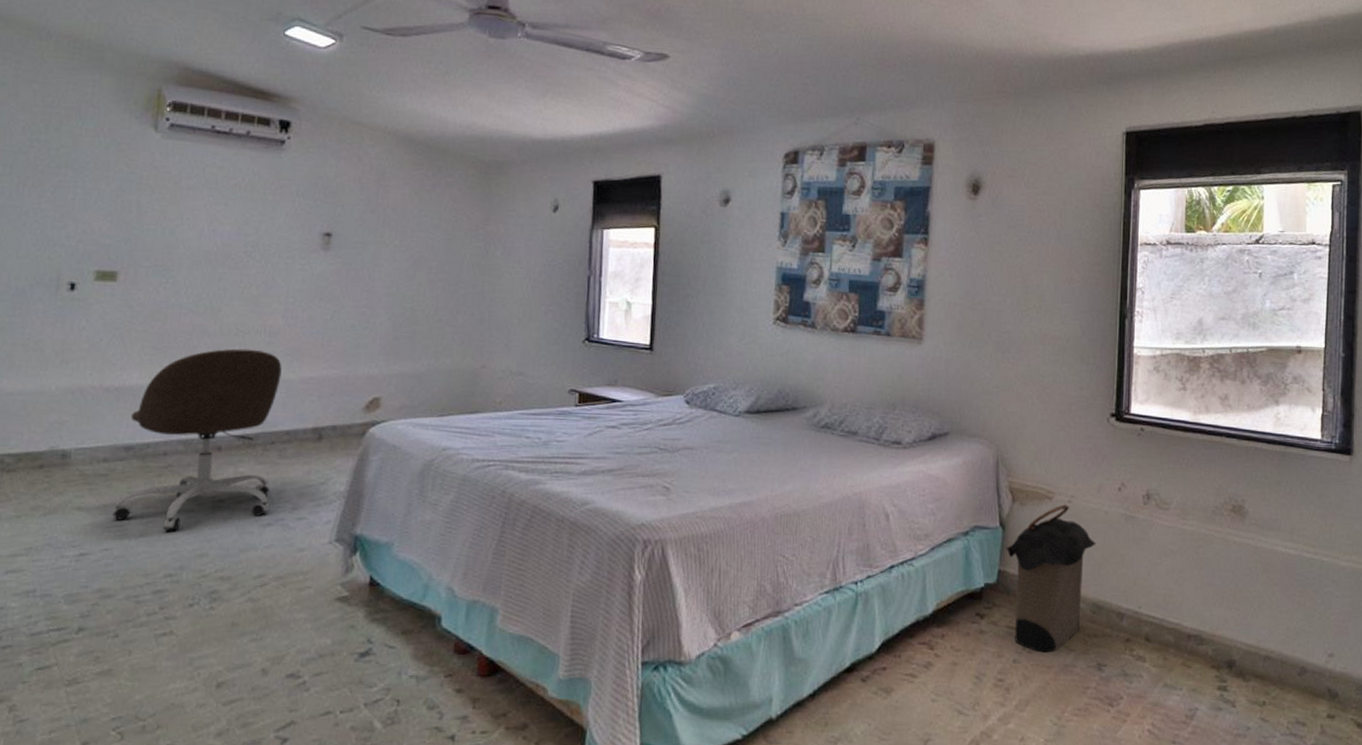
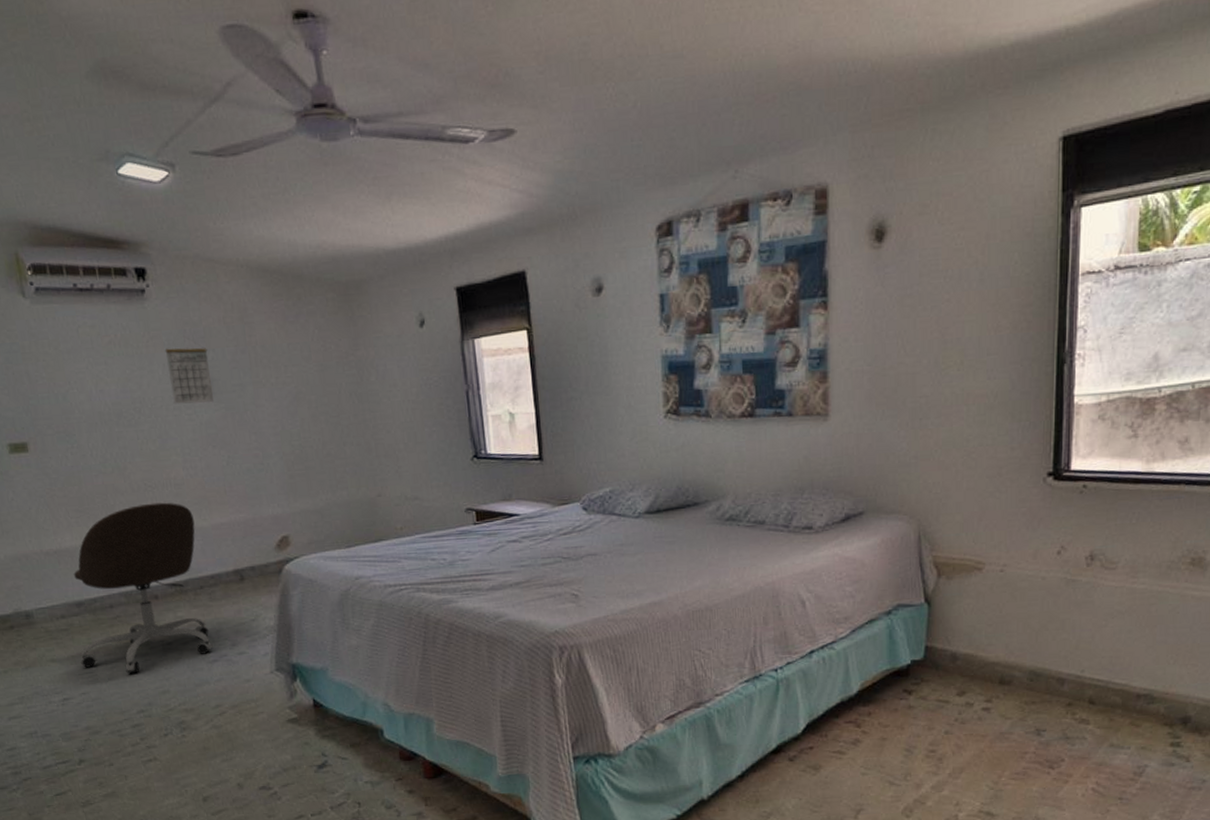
calendar: none [289,198,336,255] -> present [164,347,213,404]
laundry hamper: present [1006,504,1096,653] -> none [933,574,1033,723]

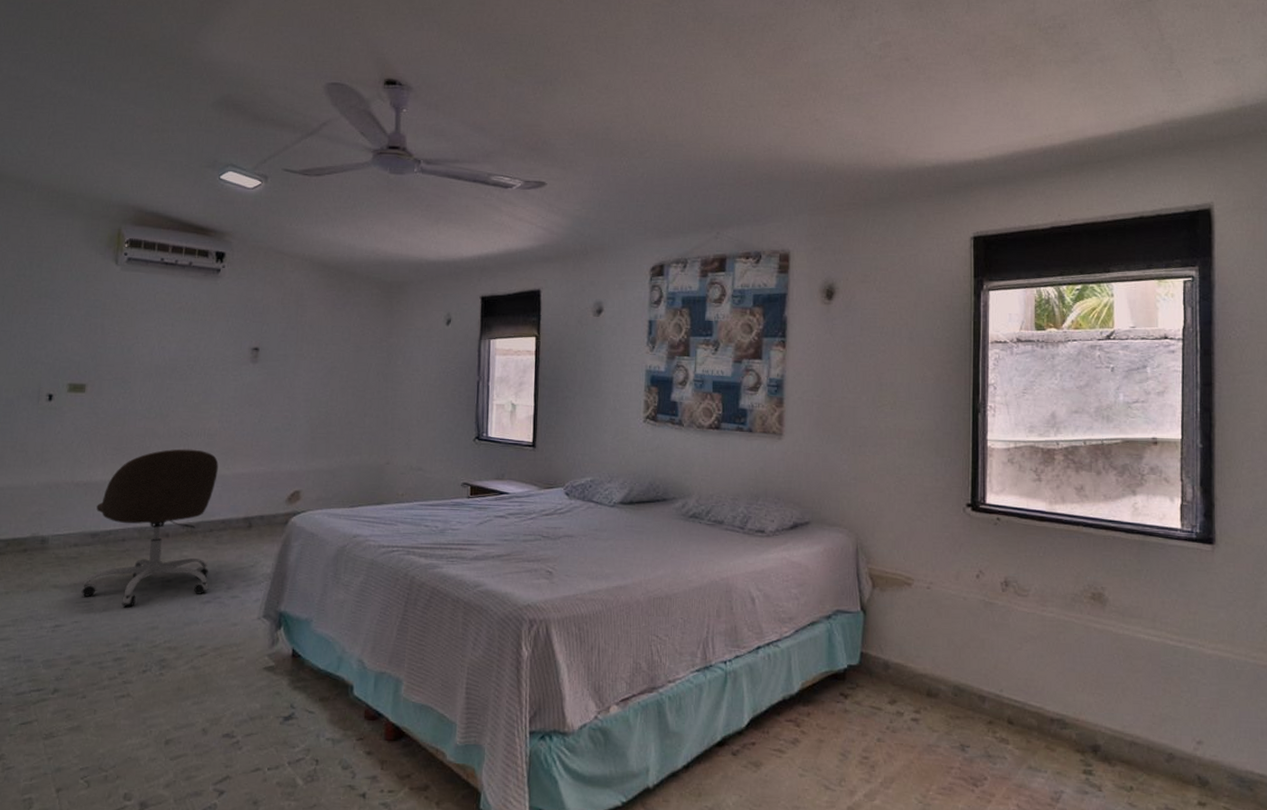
calendar: present [164,347,213,404] -> none [224,318,263,367]

